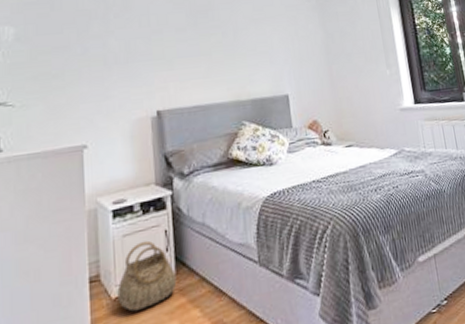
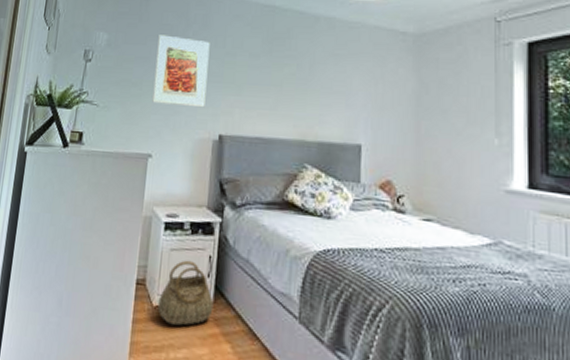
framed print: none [76,21,138,92] -> present [152,35,210,108]

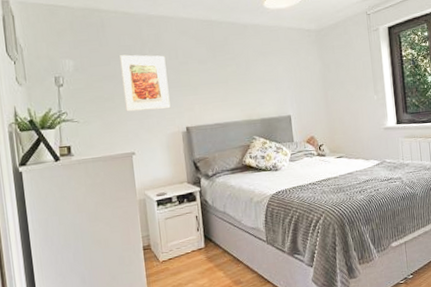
basket: present [157,260,214,326] -> none [163,222,206,271]

